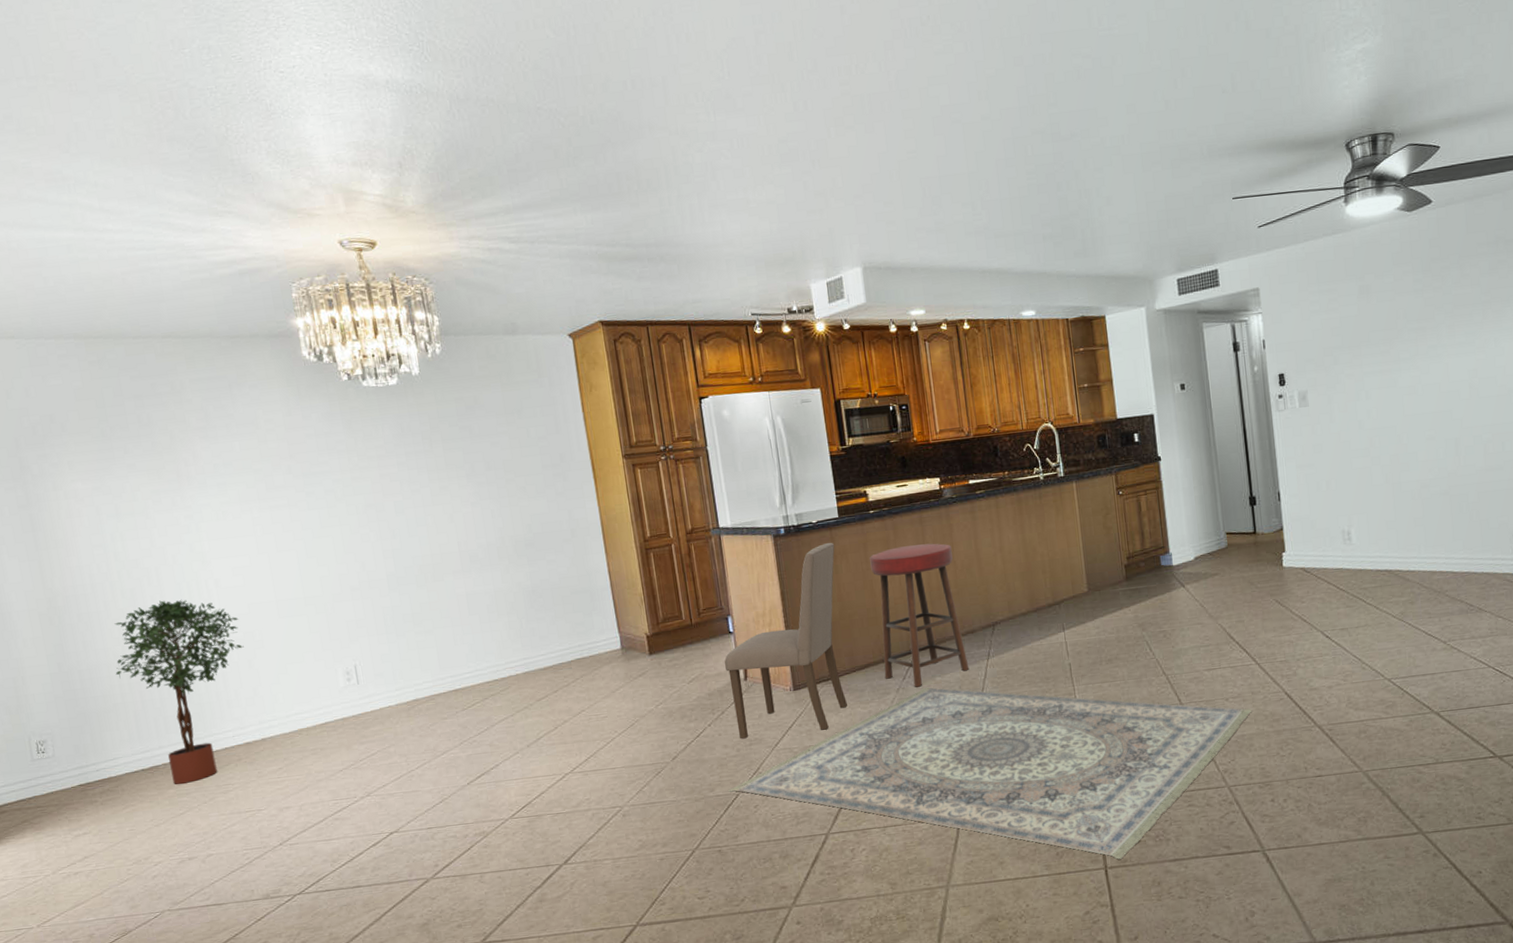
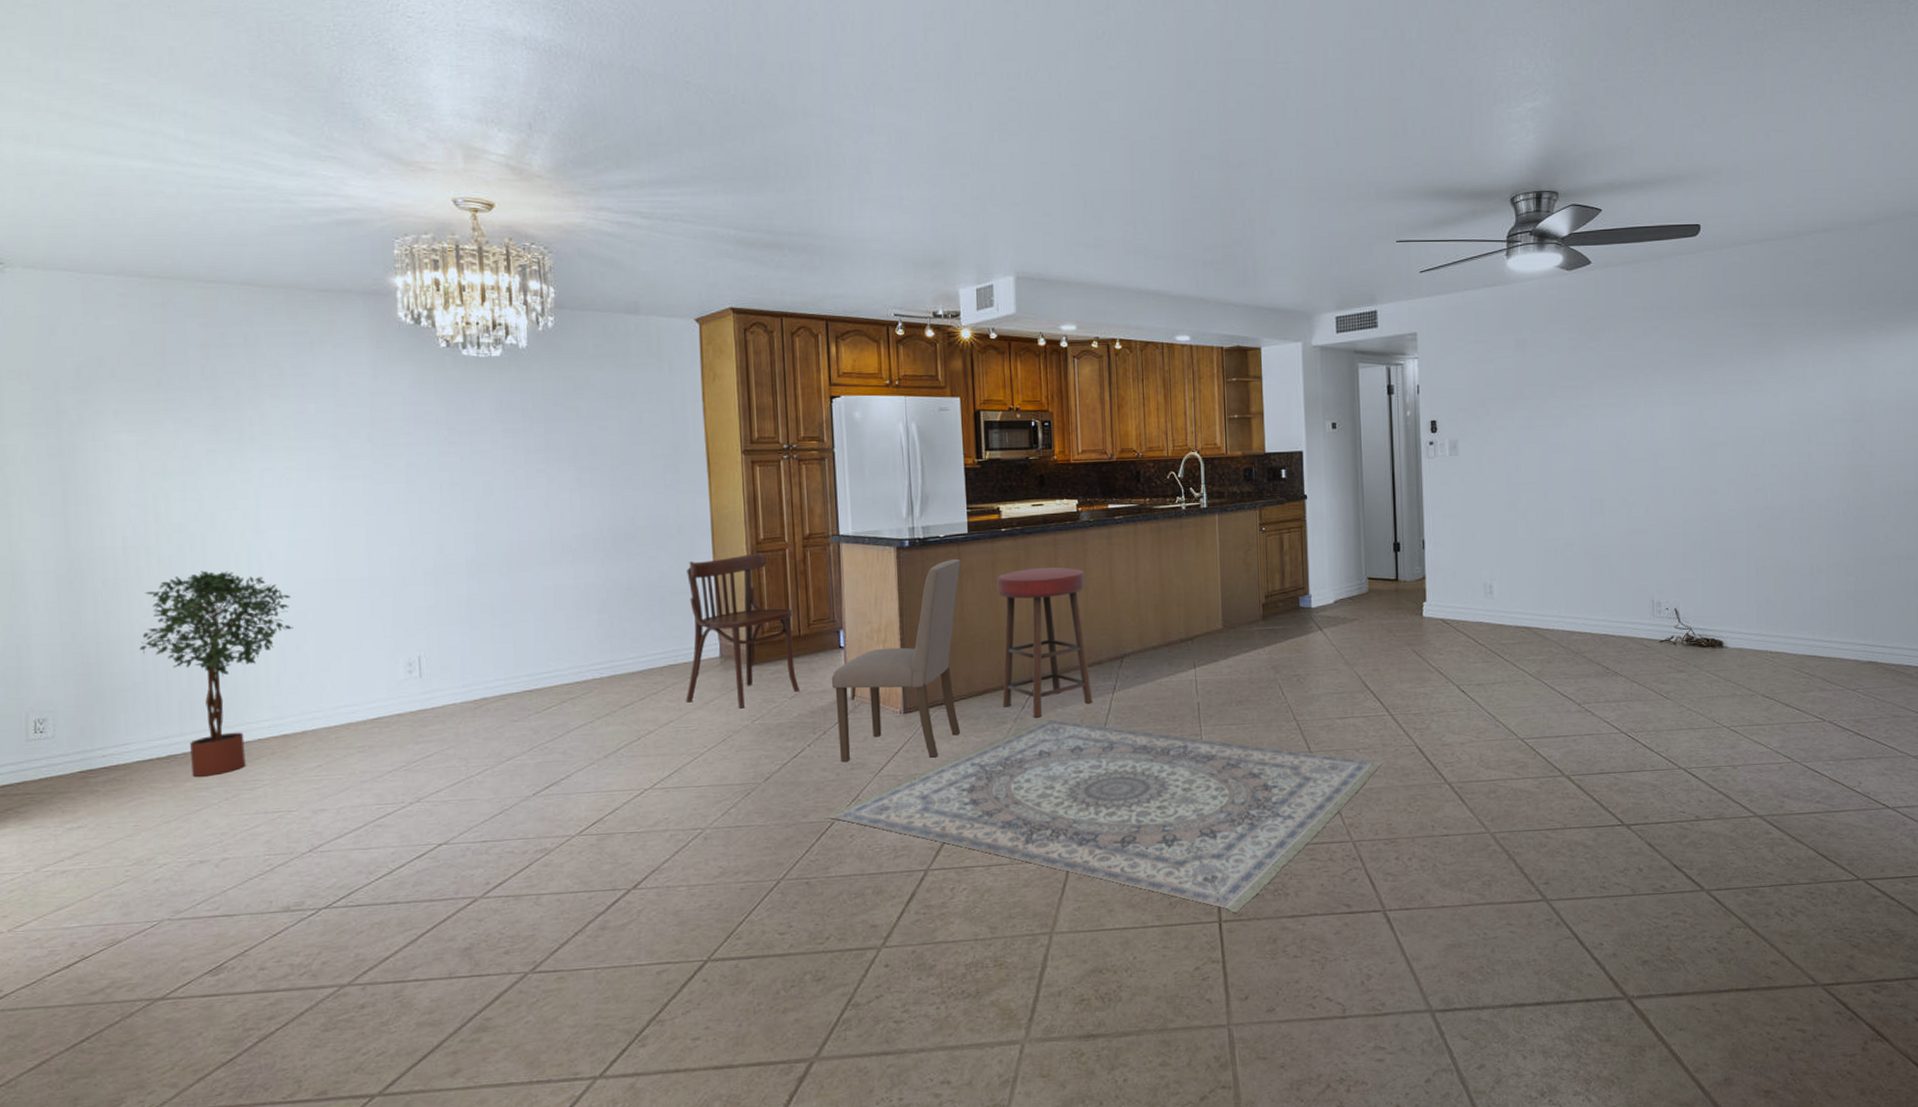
dining chair: none [583,548,696,695] -> present [686,551,799,709]

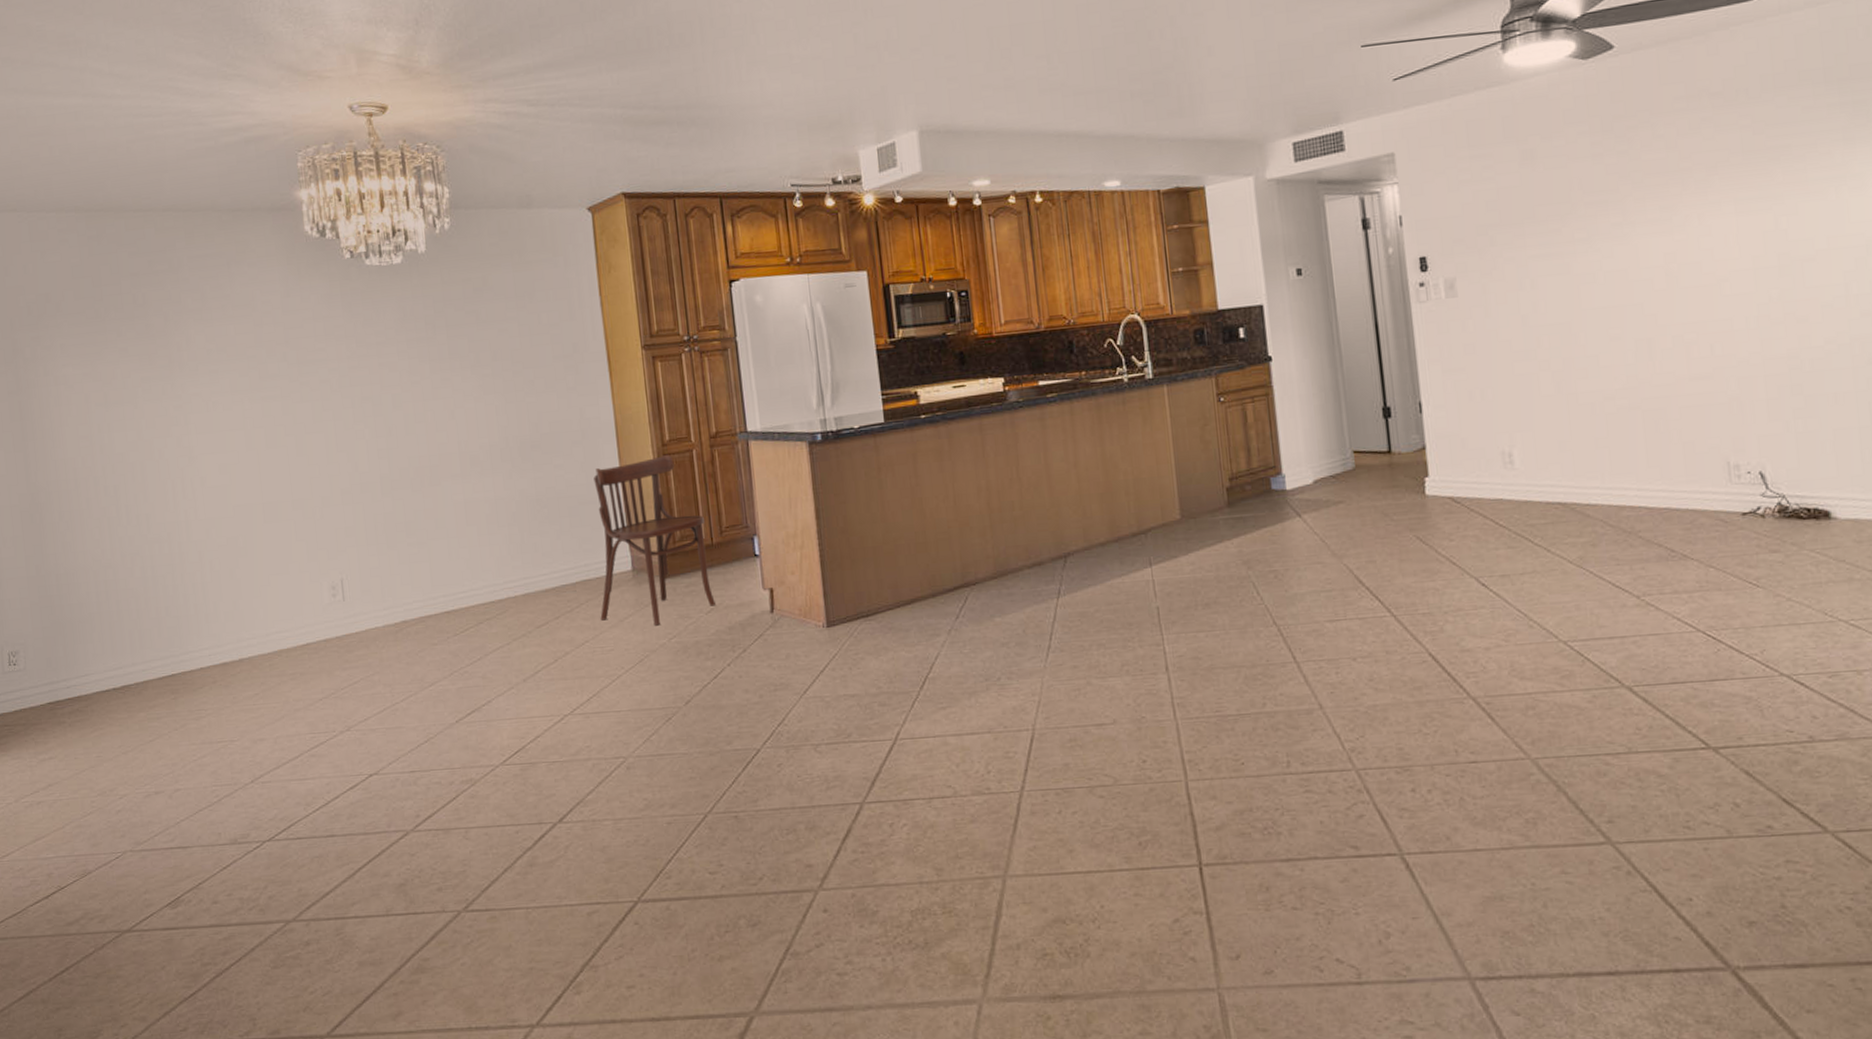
potted tree: present [139,570,294,777] -> none [93,498,226,707]
area rug: present [823,718,1382,913] -> none [748,629,1387,855]
dining chair: present [832,558,962,763] -> none [748,451,889,683]
bar stool: present [997,567,1093,718] -> none [919,455,1036,629]

